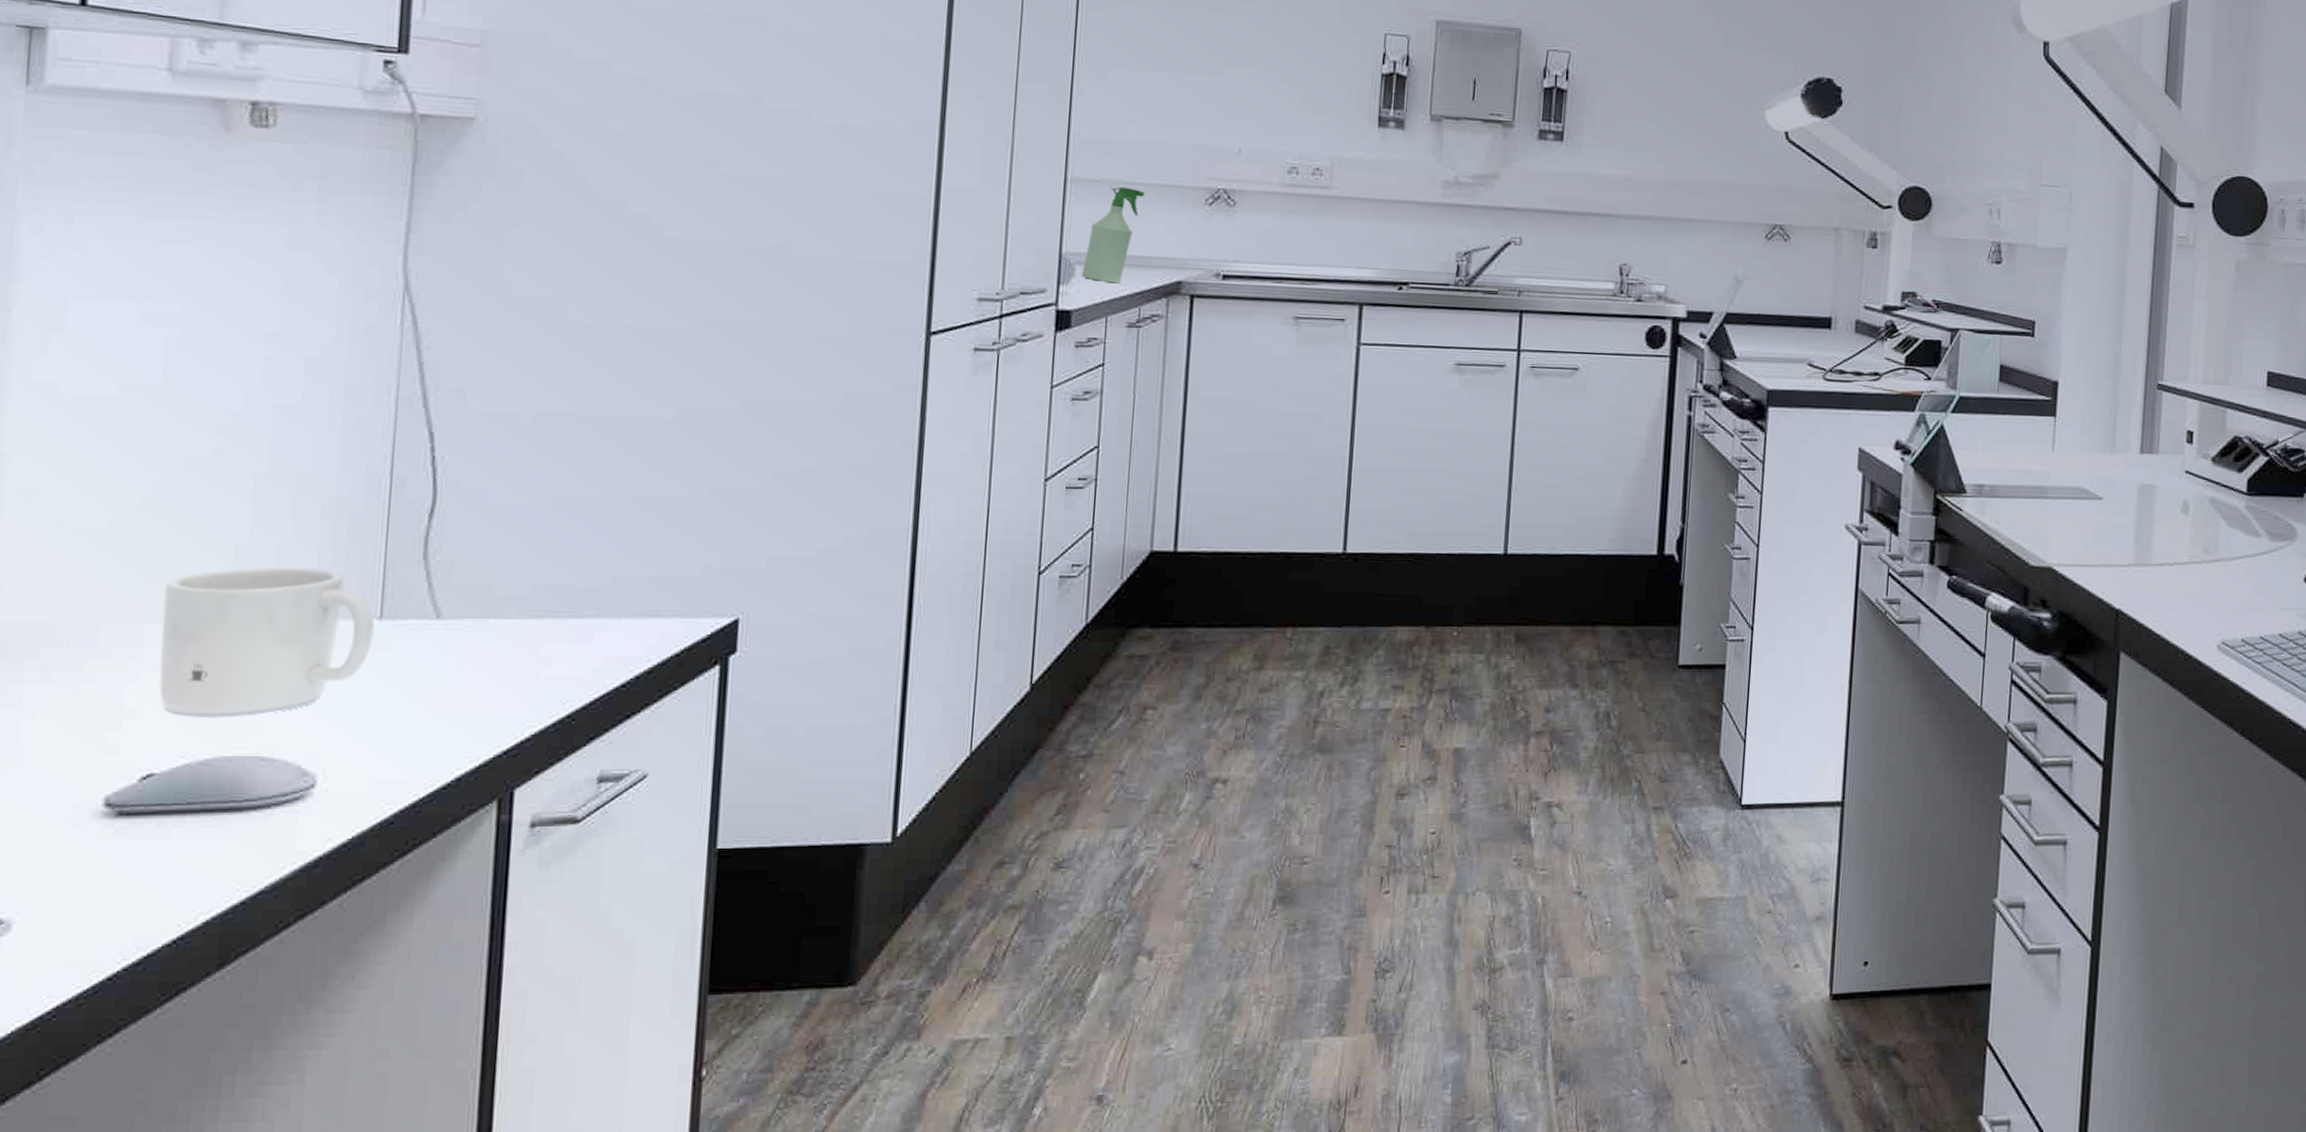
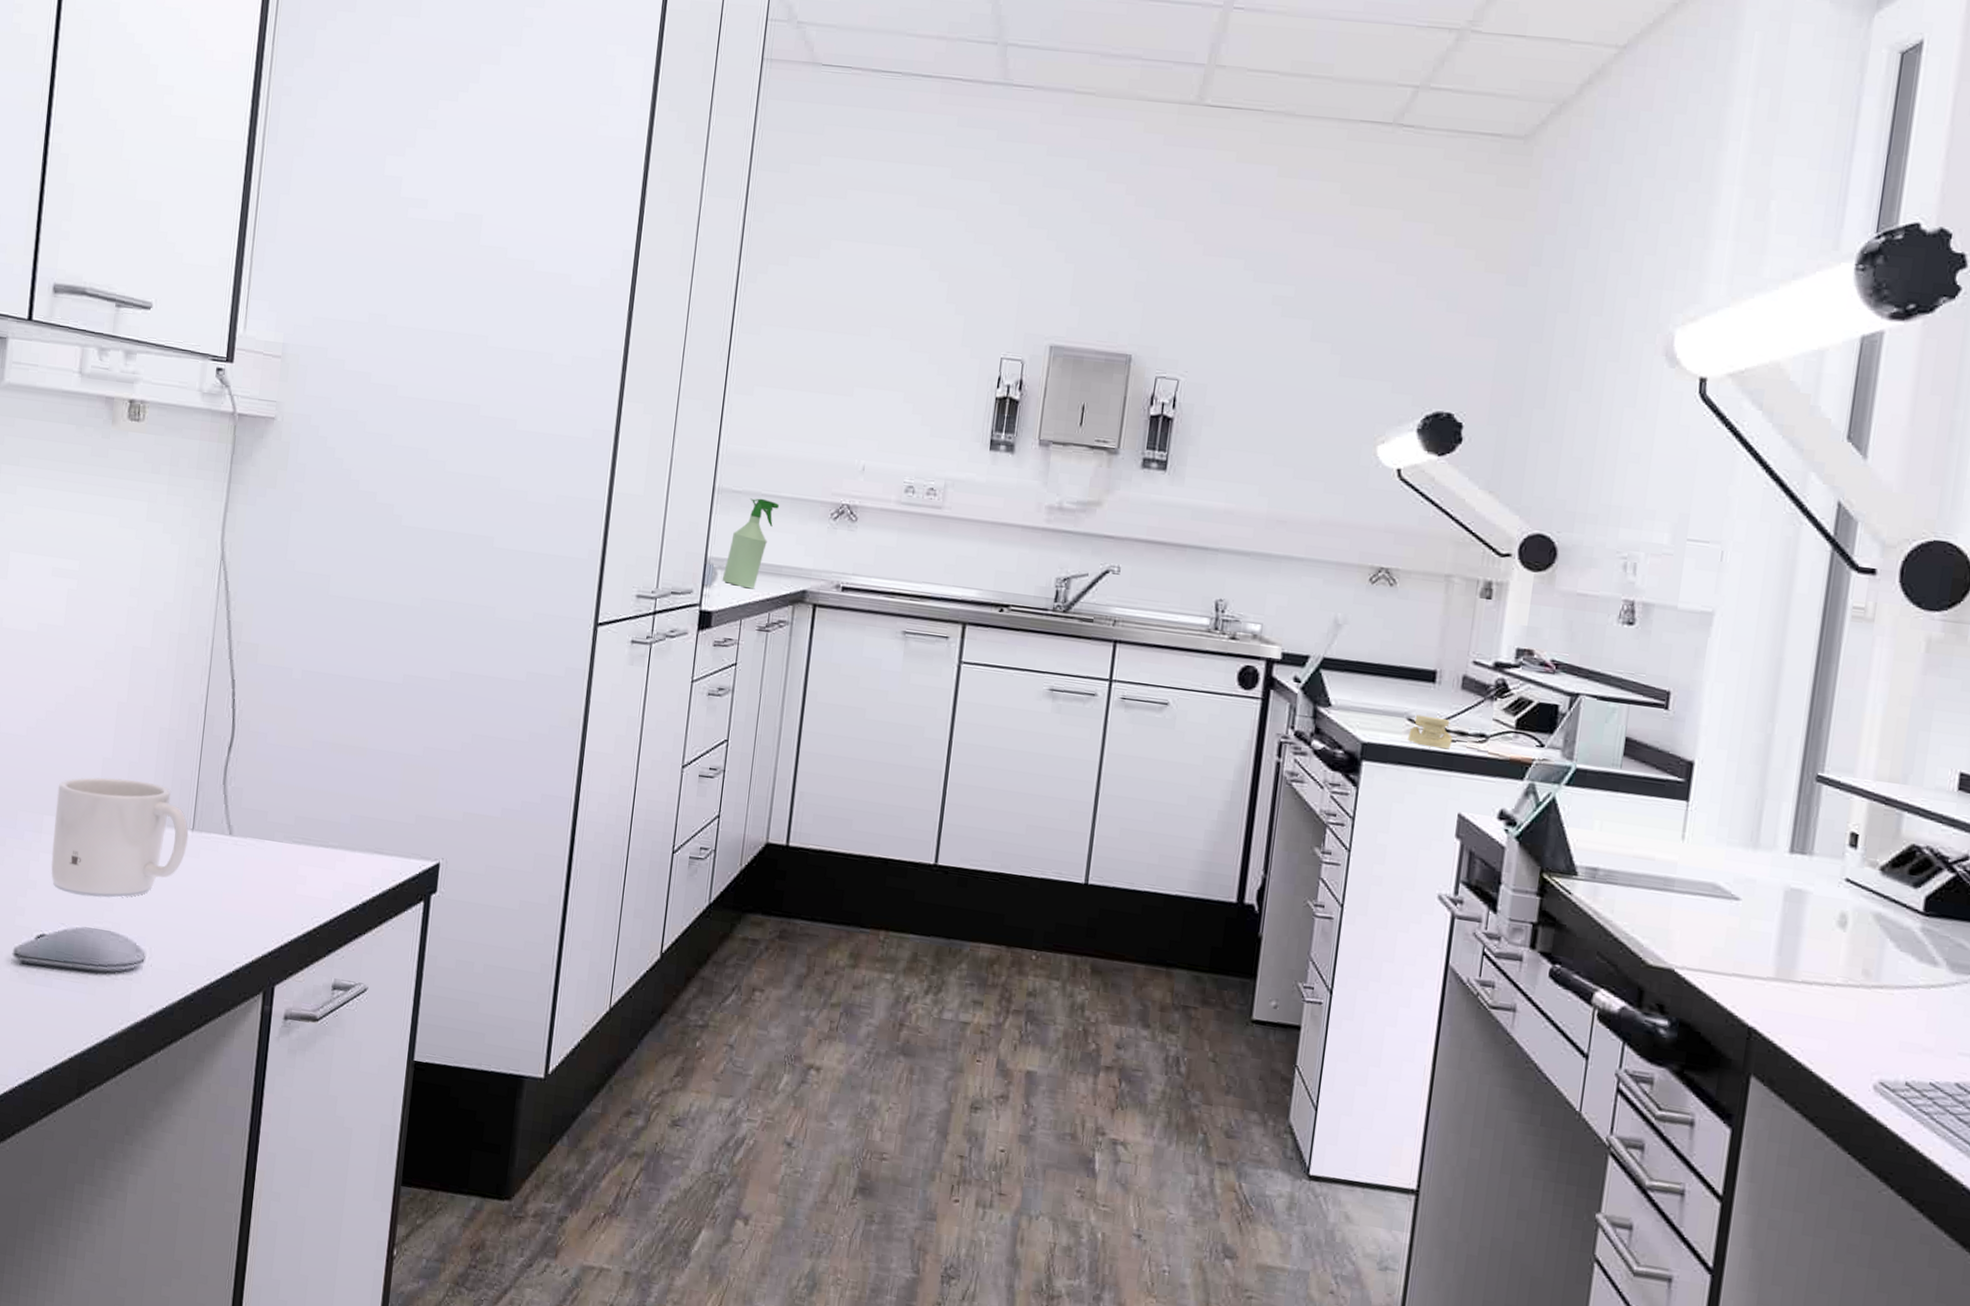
dental model: none [1809,359,1850,390] -> present [1408,714,1453,749]

